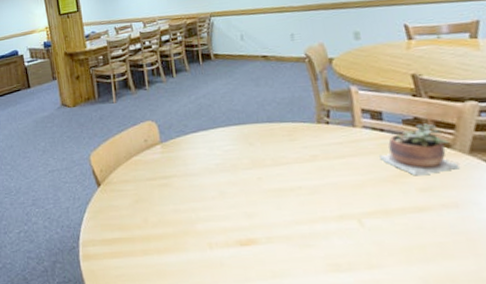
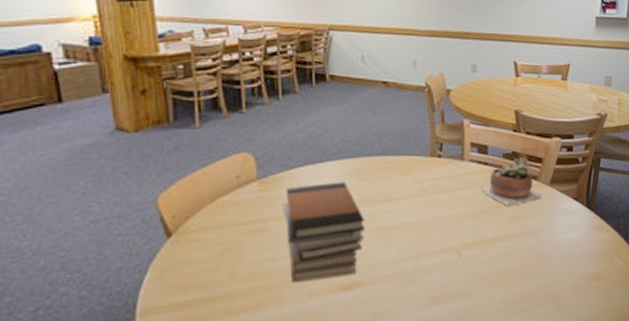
book stack: none [182,145,257,233] -> present [283,181,365,283]

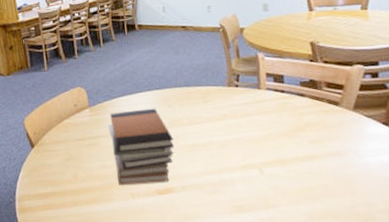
succulent plant: present [481,157,543,207] -> none [279,85,346,130]

